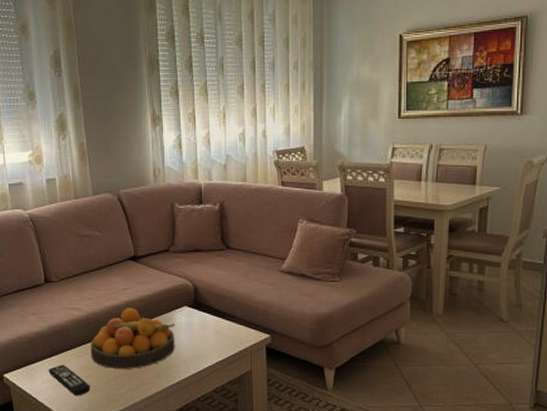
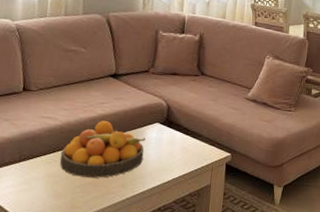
remote control: present [48,364,90,396] -> none [13,170,55,202]

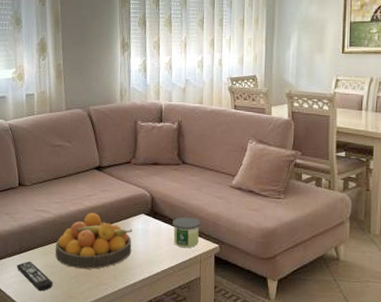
remote control: none [13,170,55,202] -> present [16,261,53,292]
candle: none [186,126,215,157] -> present [173,216,200,248]

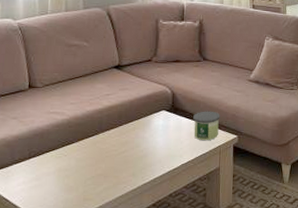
remote control: present [16,261,53,292] -> none [24,166,67,197]
fruit bowl: present [55,213,133,269] -> none [69,112,153,169]

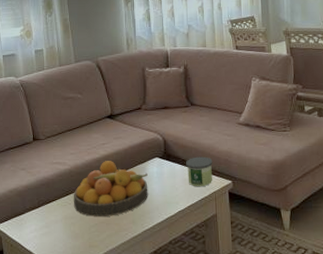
fruit bowl: none [69,112,153,169] -> present [73,161,148,217]

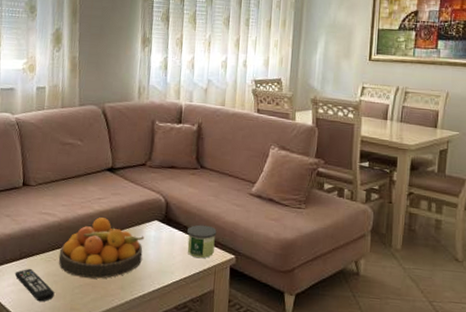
remote control: none [35,214,73,243] -> present [14,268,55,302]

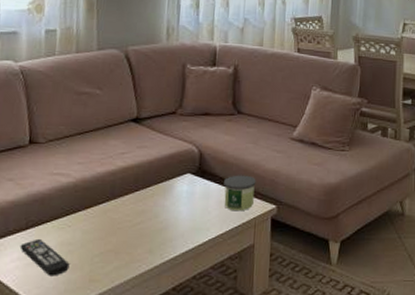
fruit bowl: present [58,217,144,279] -> none [74,174,175,244]

